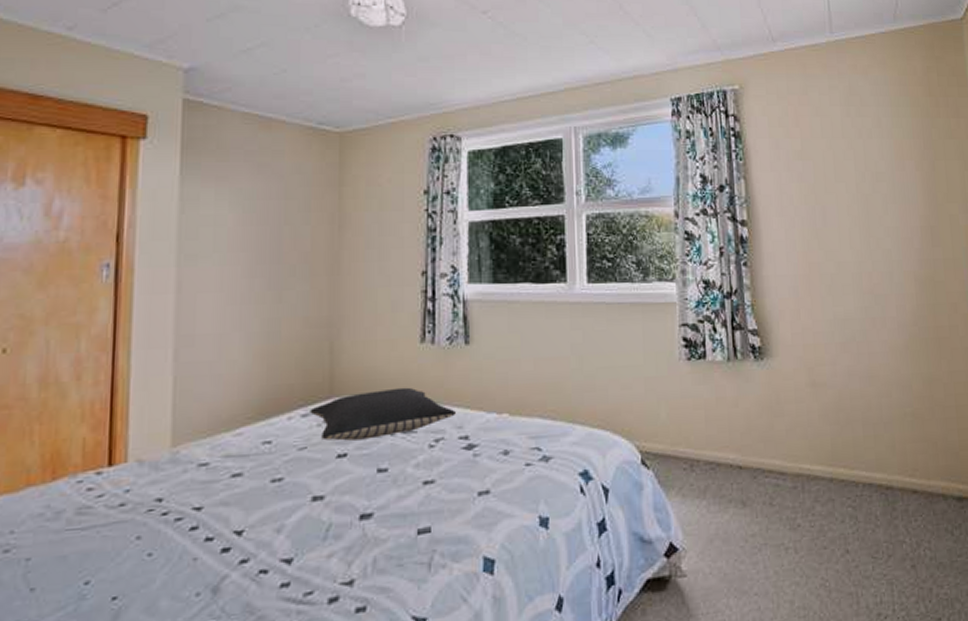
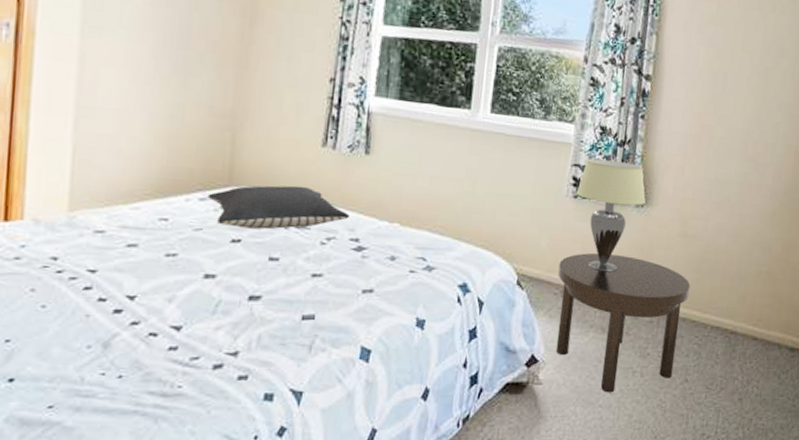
side table: none [683,416,831,578] -> present [555,252,691,393]
lampshade: none [689,314,766,437] -> present [576,159,647,271]

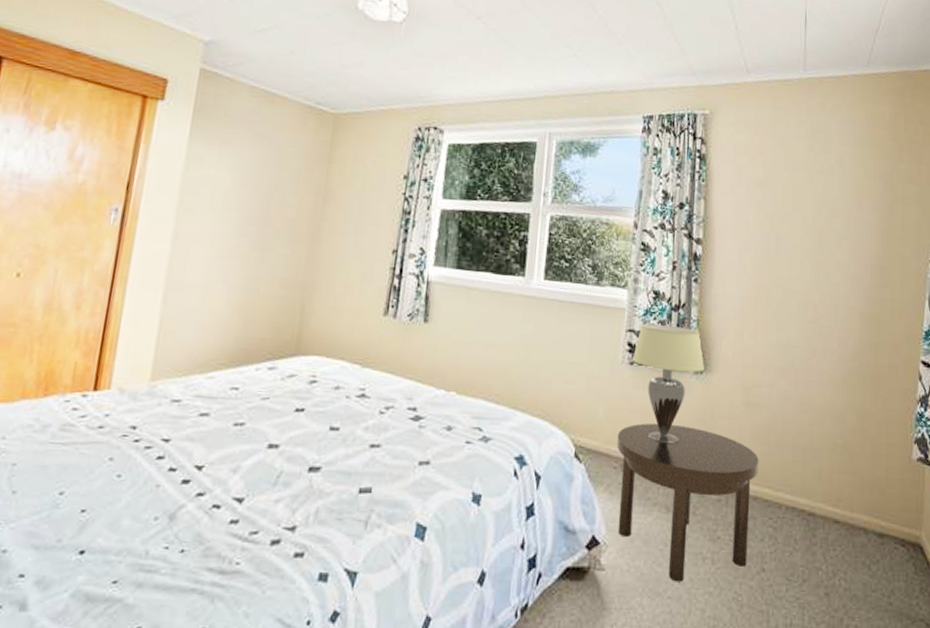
pillow: present [207,185,351,230] -> none [276,354,409,399]

